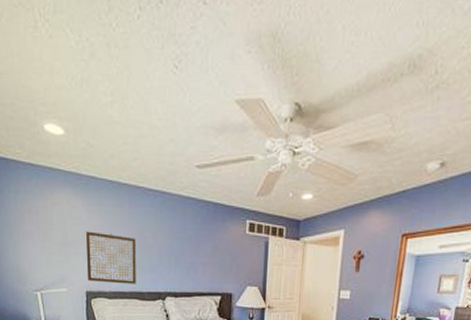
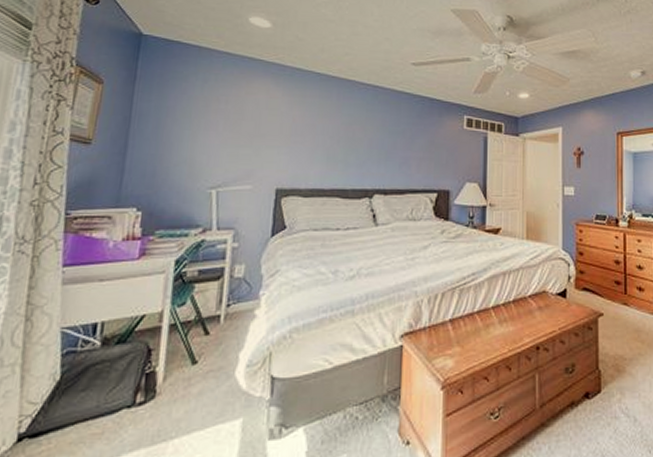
wall art: present [86,231,136,284] -> none [279,123,342,180]

